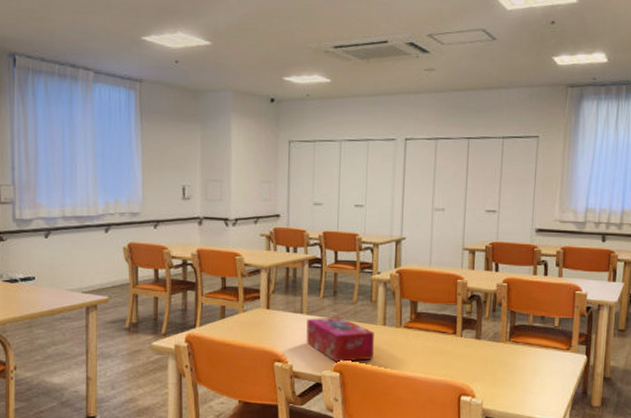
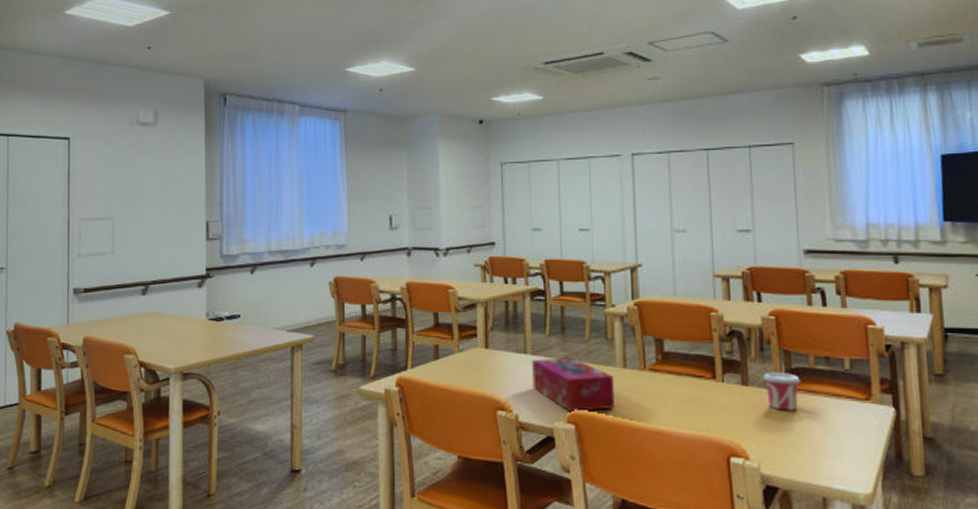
cup: none [492,329,521,359] -> present [762,372,801,411]

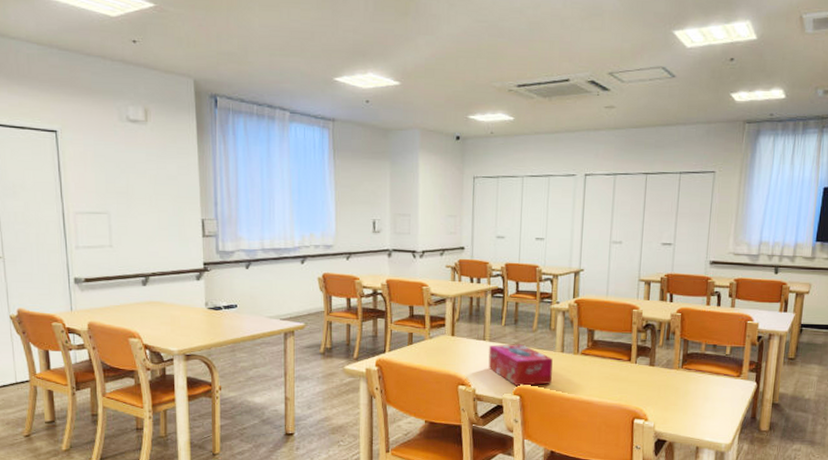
cup: present [762,372,801,411] -> none [665,356,693,385]

